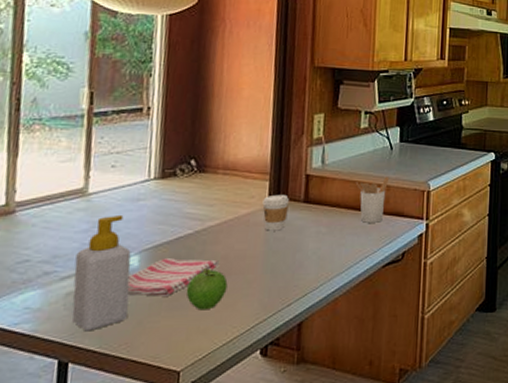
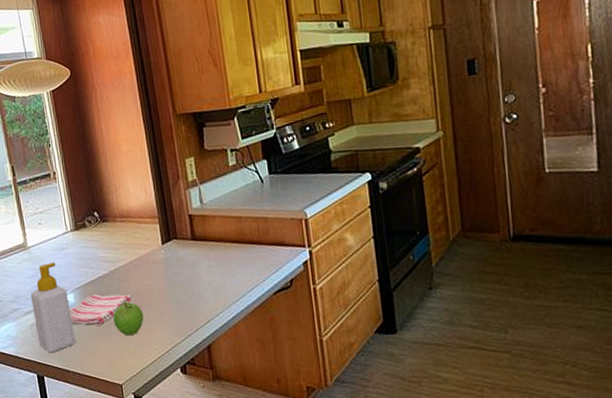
coffee cup: present [262,194,289,231] -> none [157,234,180,268]
utensil holder: present [355,177,390,223] -> none [234,209,266,254]

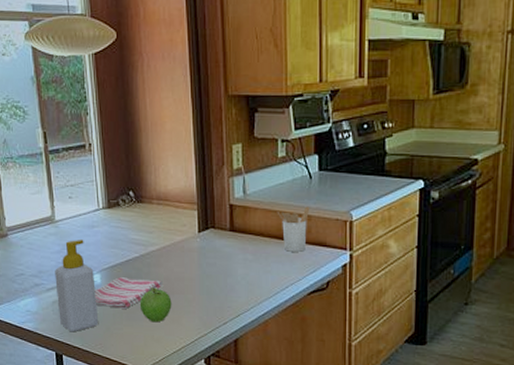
utensil holder: none [234,209,266,254] -> present [277,206,310,252]

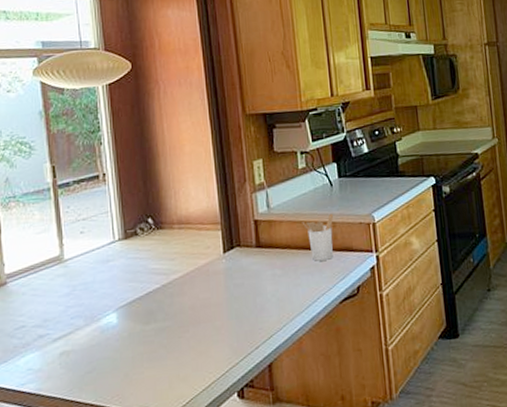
soap bottle: present [55,240,99,332] -> none [63,277,116,387]
dish towel: present [94,277,162,309] -> none [110,311,187,350]
fruit: present [139,287,172,323] -> none [162,319,199,360]

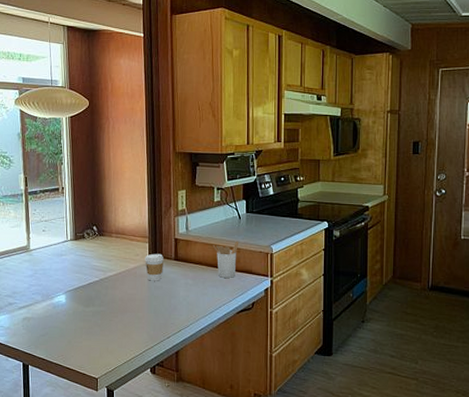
coffee cup: none [218,241,243,279] -> present [145,253,163,281]

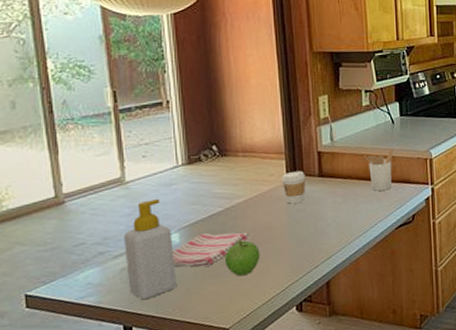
soap bottle: none [26,266,62,345] -> present [124,199,177,300]
dish towel: none [59,298,117,325] -> present [172,233,250,267]
fruit: none [97,306,125,337] -> present [224,240,260,277]

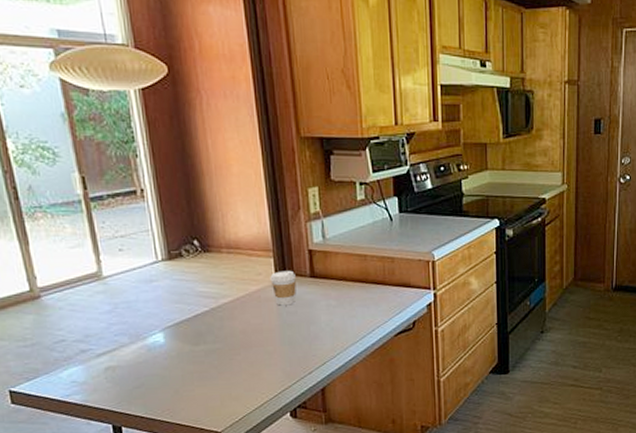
soap bottle: present [124,199,177,300] -> none [106,296,165,400]
dish towel: present [172,233,250,267] -> none [157,334,238,369]
fruit: present [224,240,260,277] -> none [213,342,251,380]
utensil holder: present [363,148,394,191] -> none [359,248,393,295]

